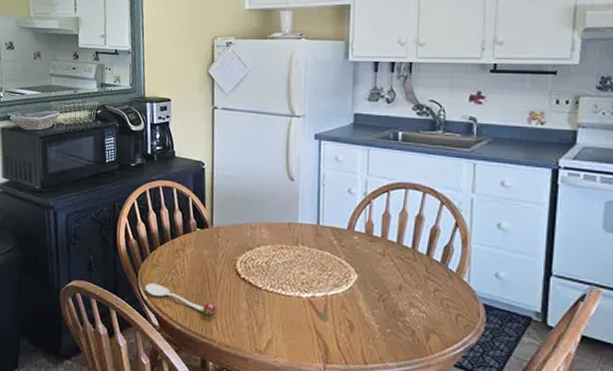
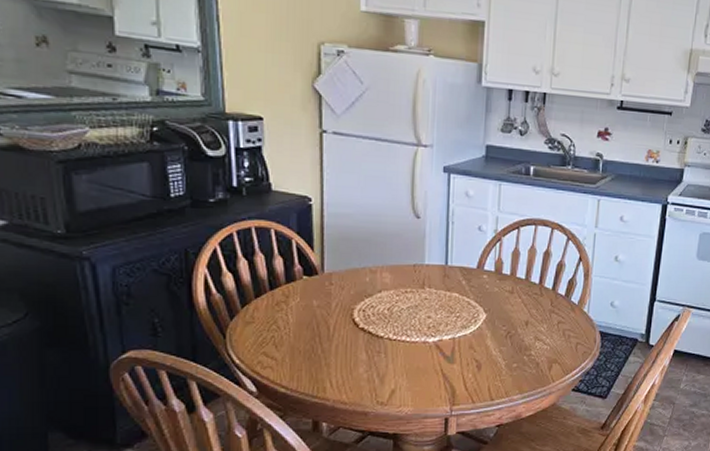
spoon: present [145,283,217,315] -> none [237,344,331,372]

